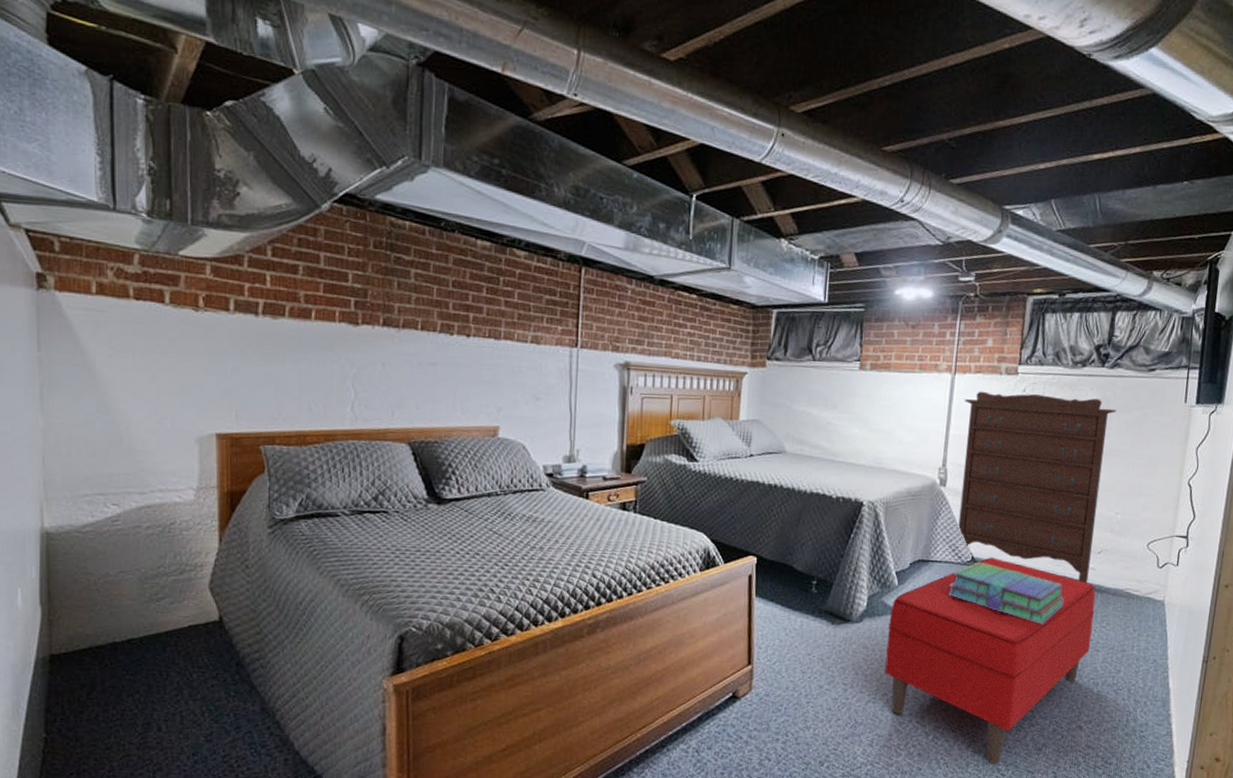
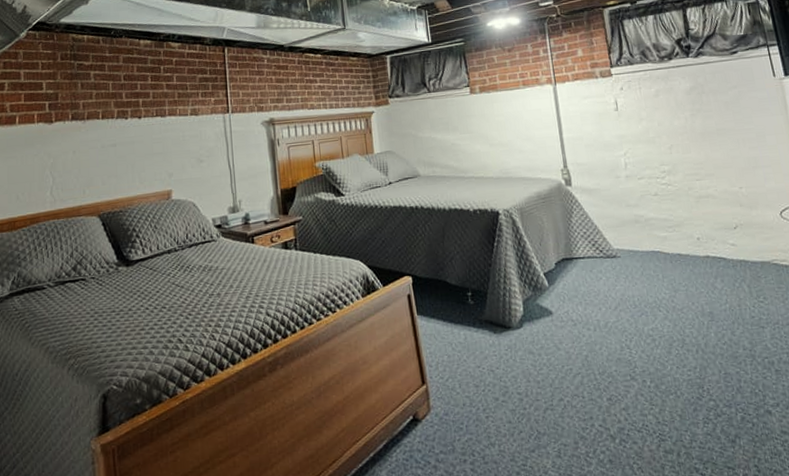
bench: present [885,557,1096,765] -> none [547,246,755,464]
stack of books: present [948,561,1064,624] -> none [597,252,715,307]
dresser: present [958,391,1117,584] -> none [570,85,732,261]

